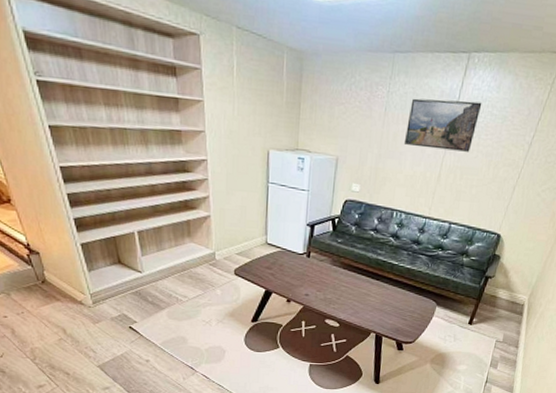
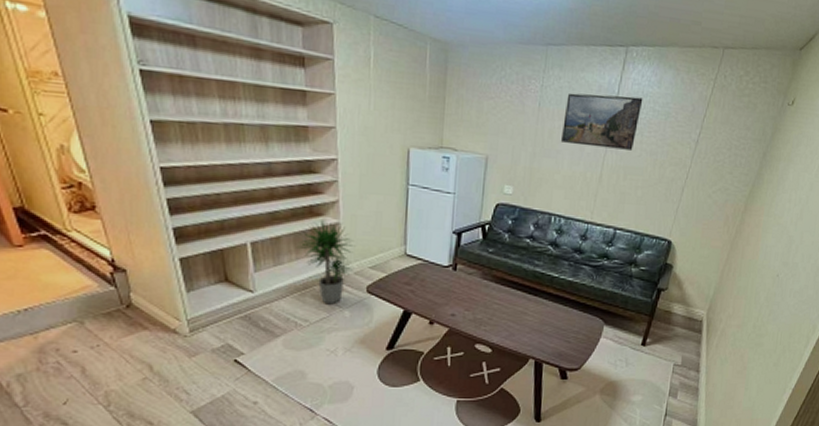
potted plant: none [175,212,224,284] -> present [296,219,356,305]

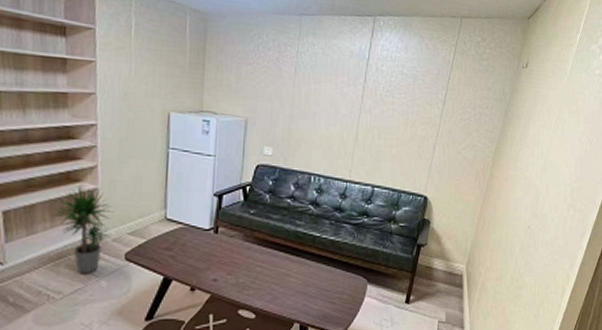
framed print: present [560,93,643,150] -> none [316,58,392,111]

